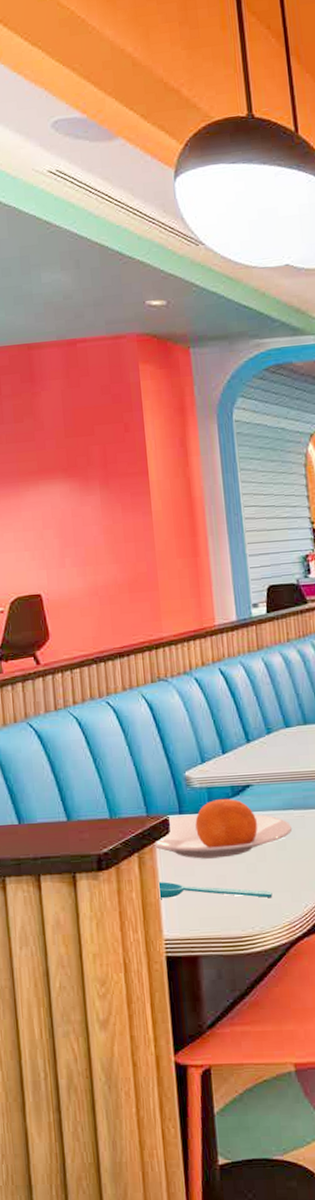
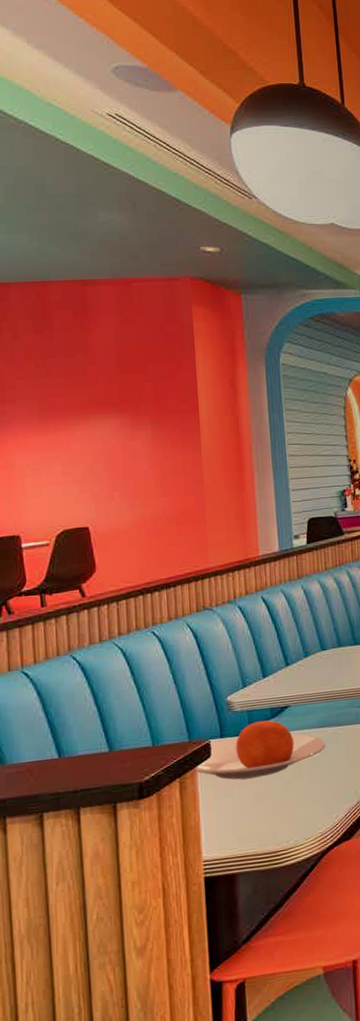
spoon: present [158,881,273,899] -> none [198,804,307,822]

